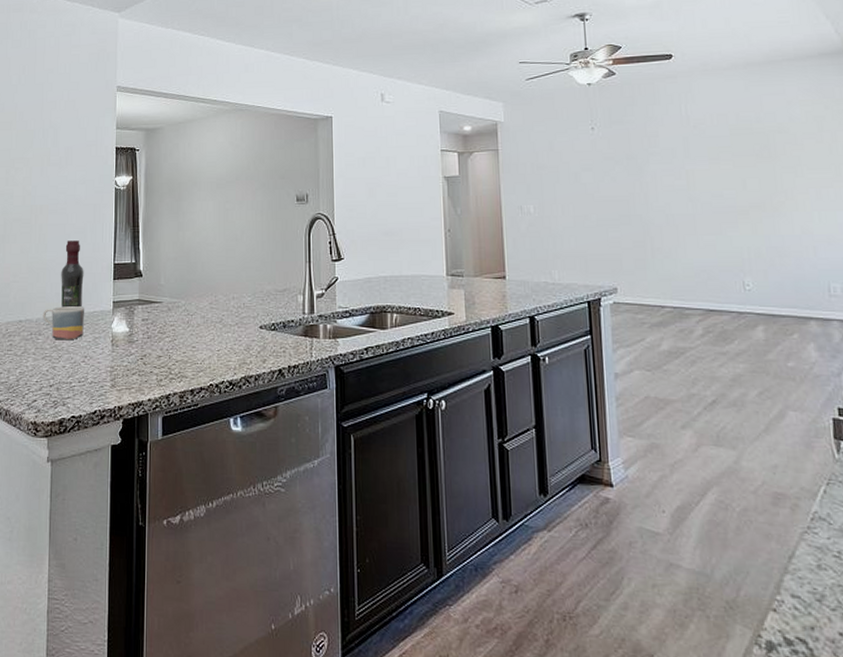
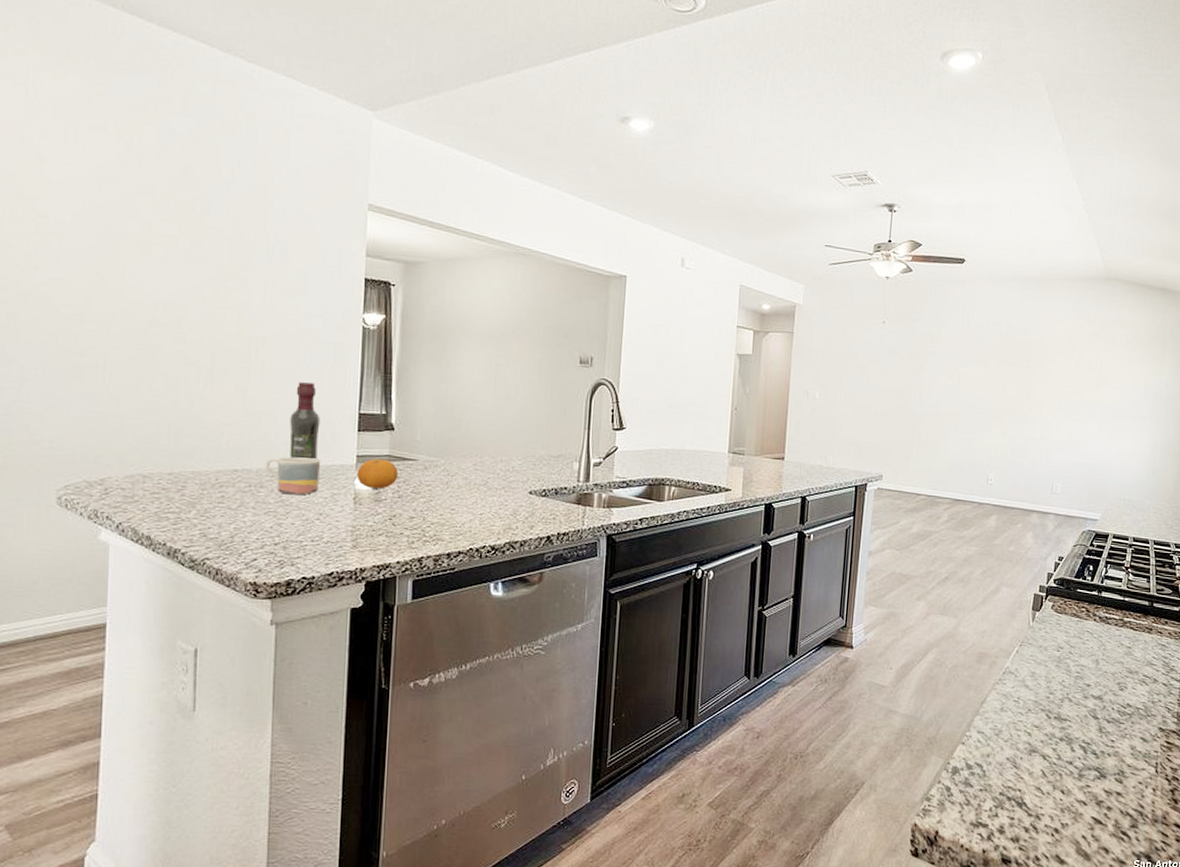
fruit: none [113,304,147,331] -> present [356,459,398,489]

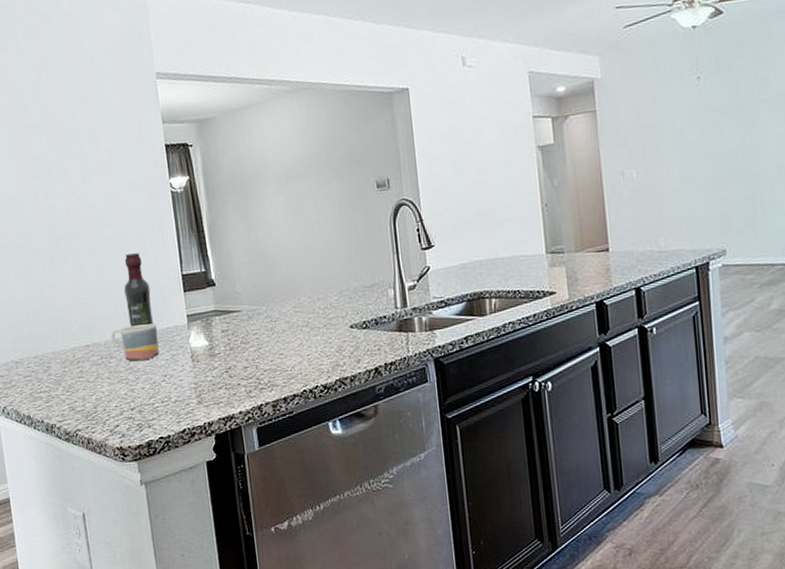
fruit: present [356,459,398,489] -> none [189,315,227,345]

